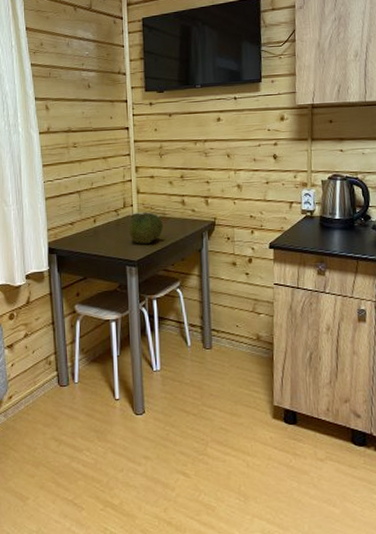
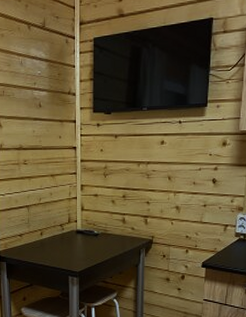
cabbage: present [129,212,164,245] -> none [73,228,105,258]

